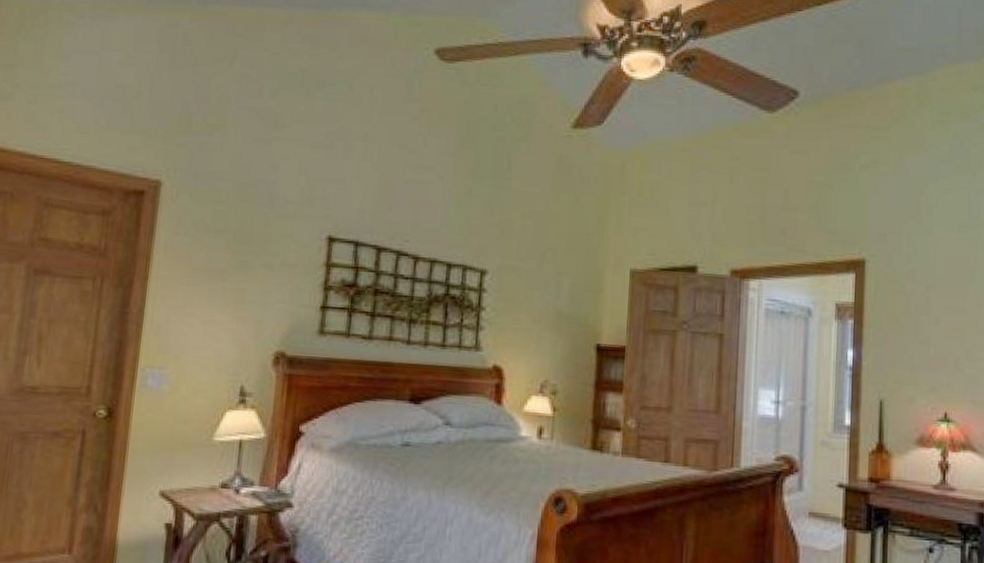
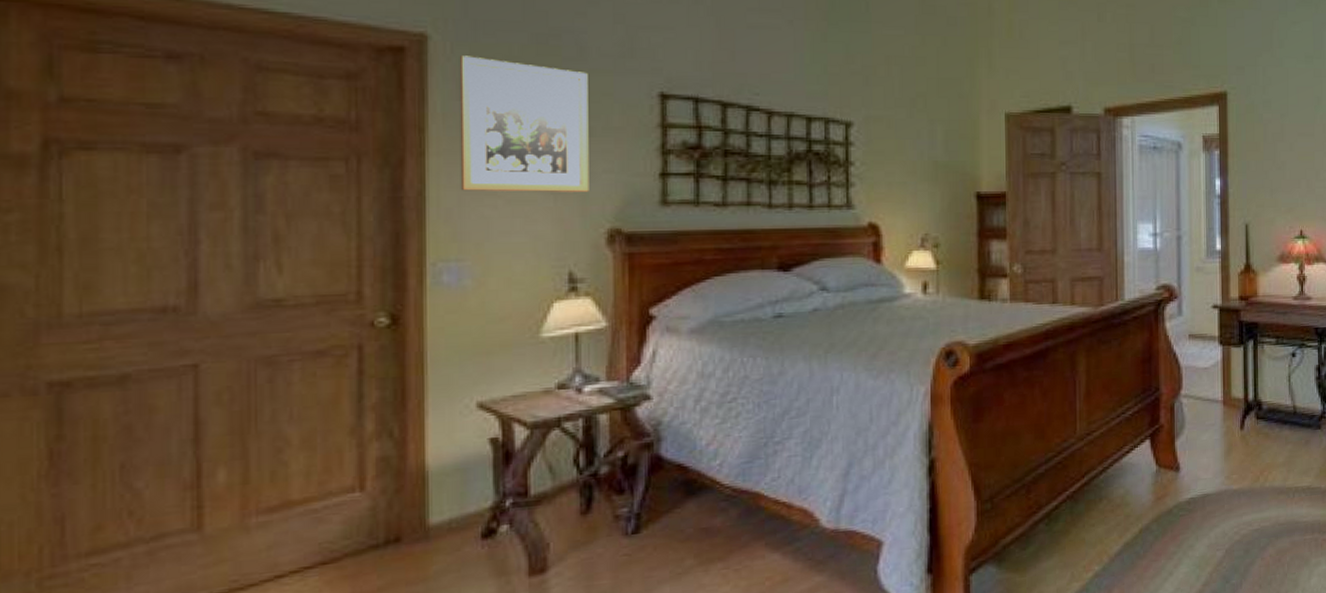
wall art: none [169,199,274,318] -> present [460,55,589,192]

